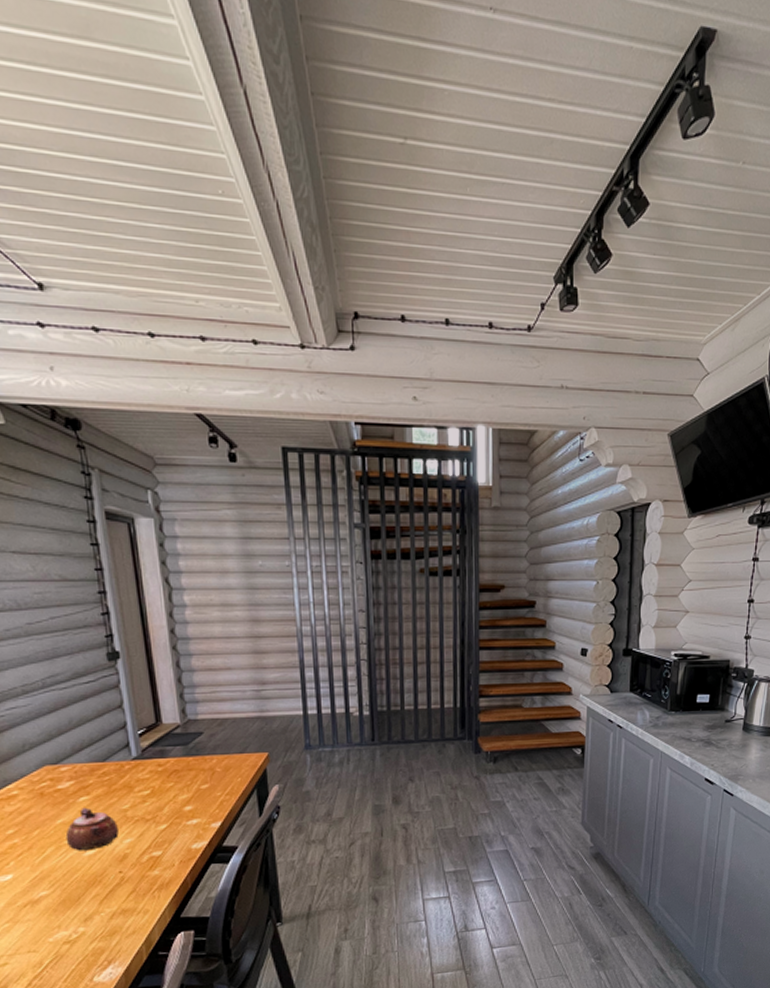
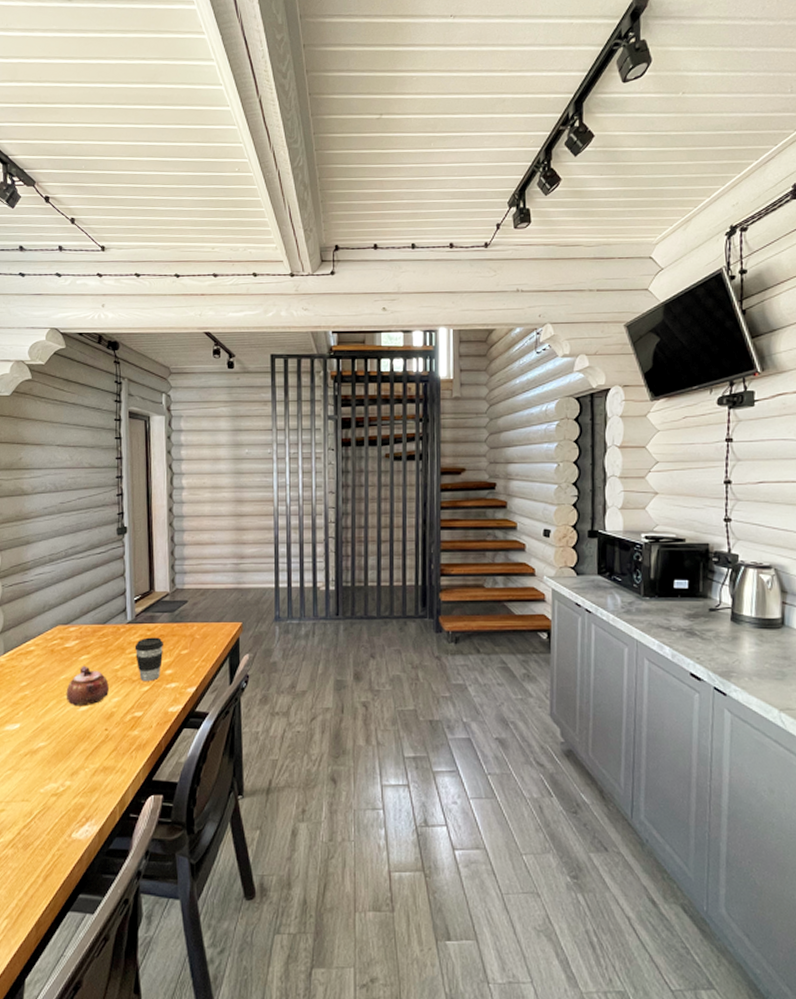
coffee cup: none [144,773,180,819] -> present [134,637,164,681]

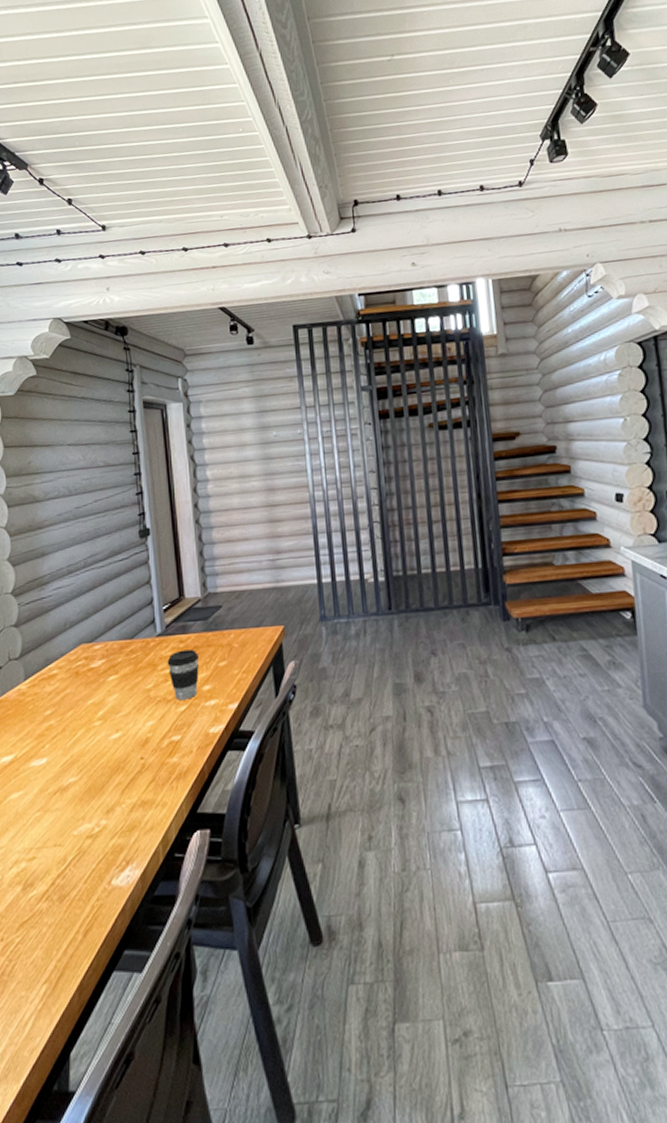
teapot: present [66,665,109,707] -> none [95,687,142,734]

